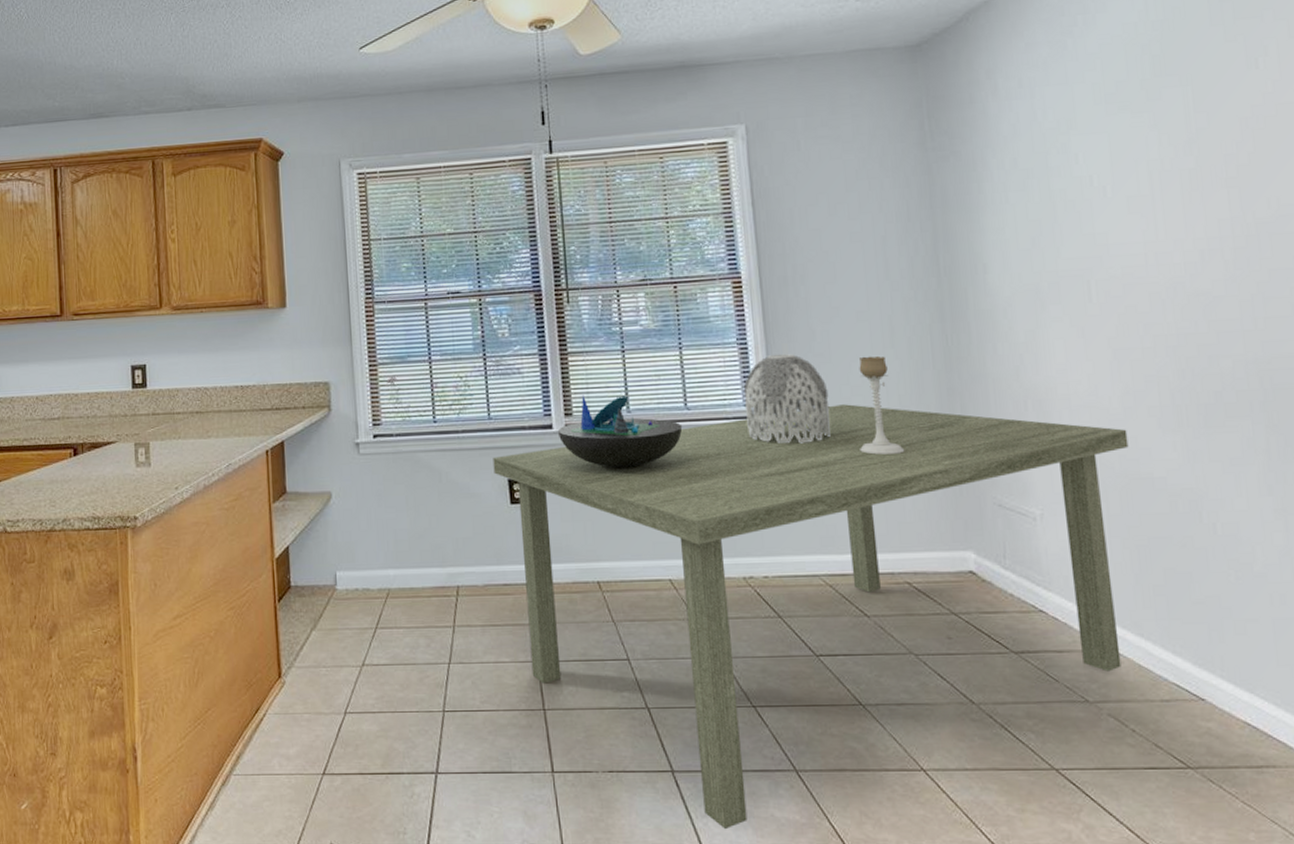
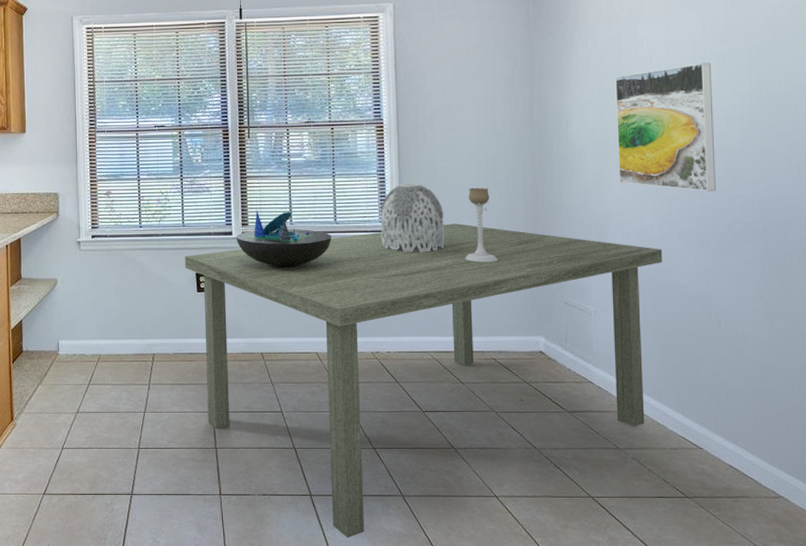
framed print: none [1044,181,1194,351] -> present [615,62,716,192]

